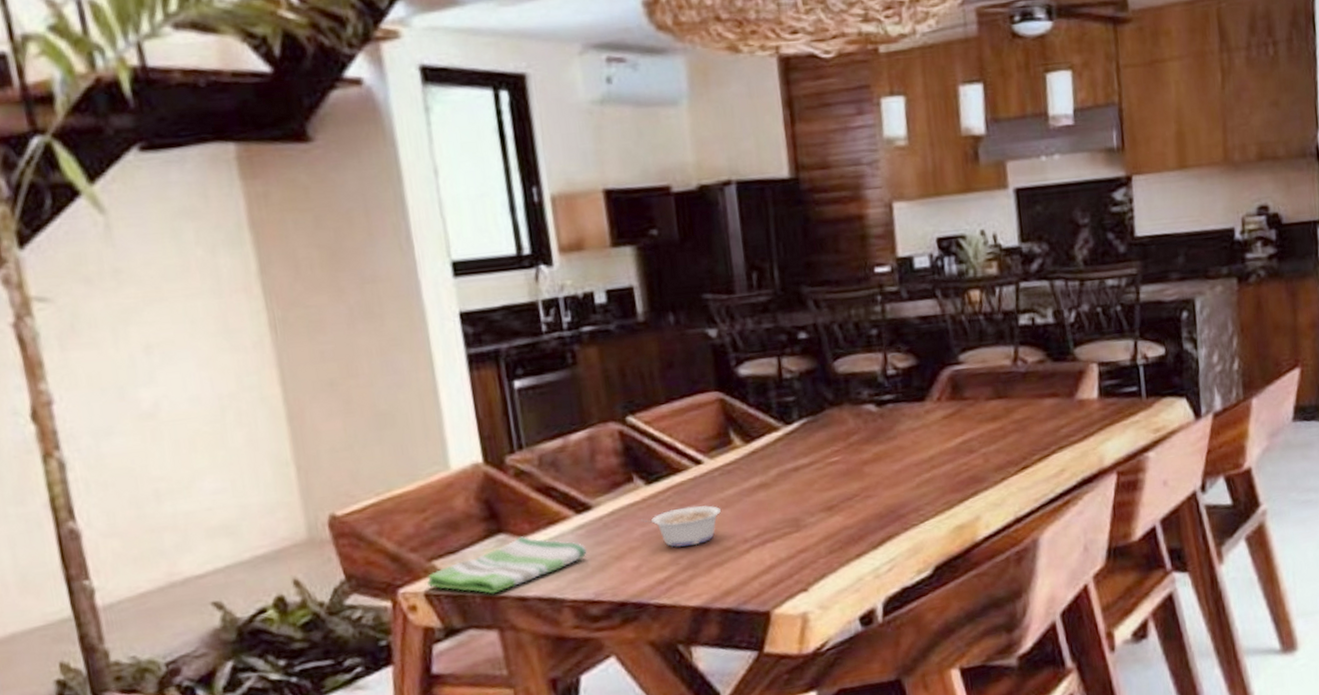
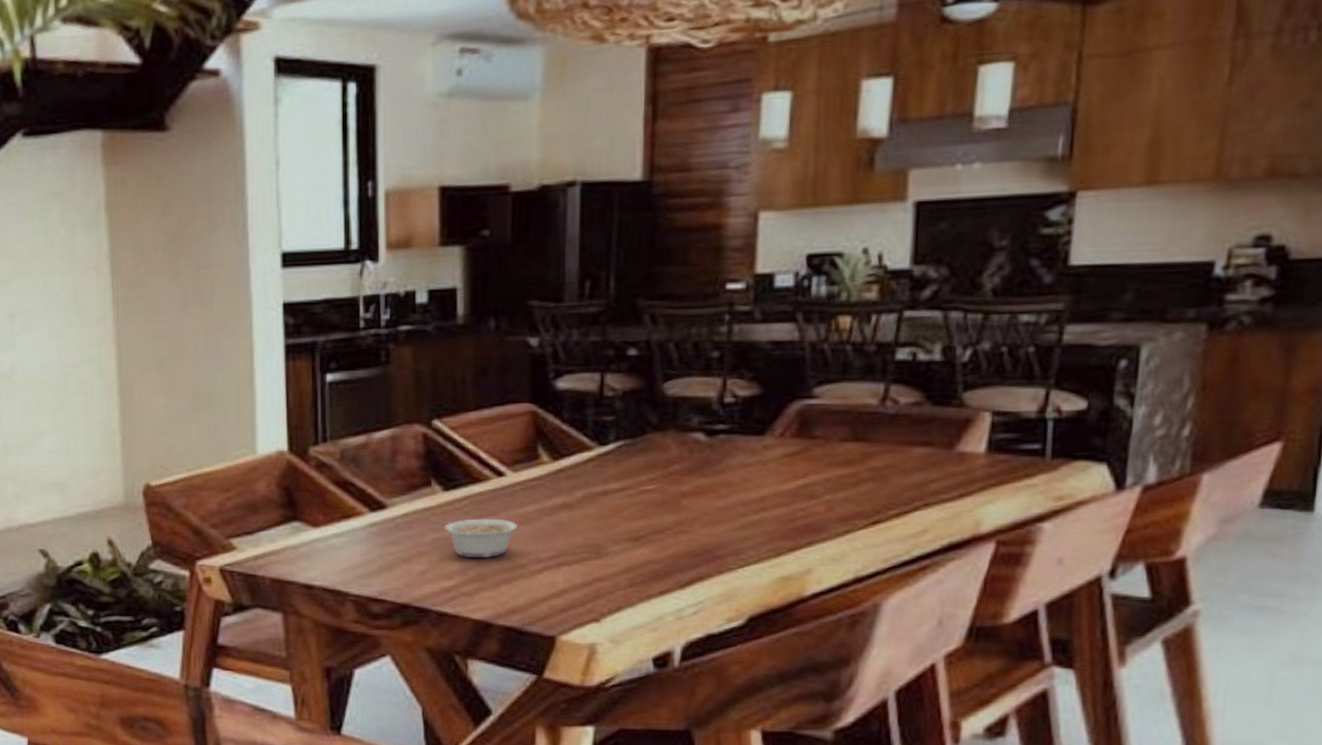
dish towel: present [427,536,587,594] -> none [223,526,376,578]

